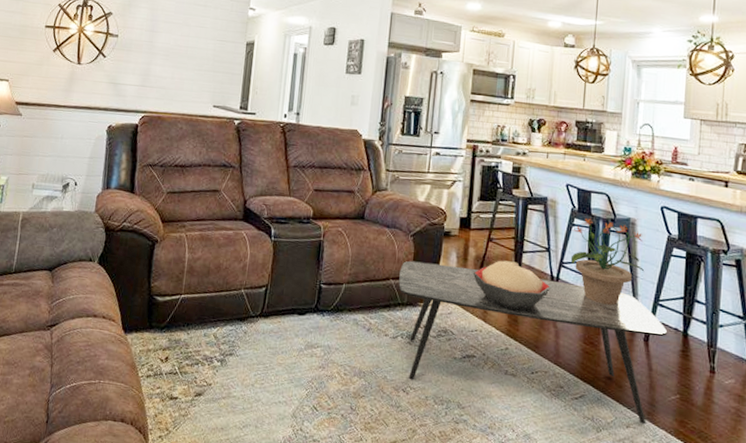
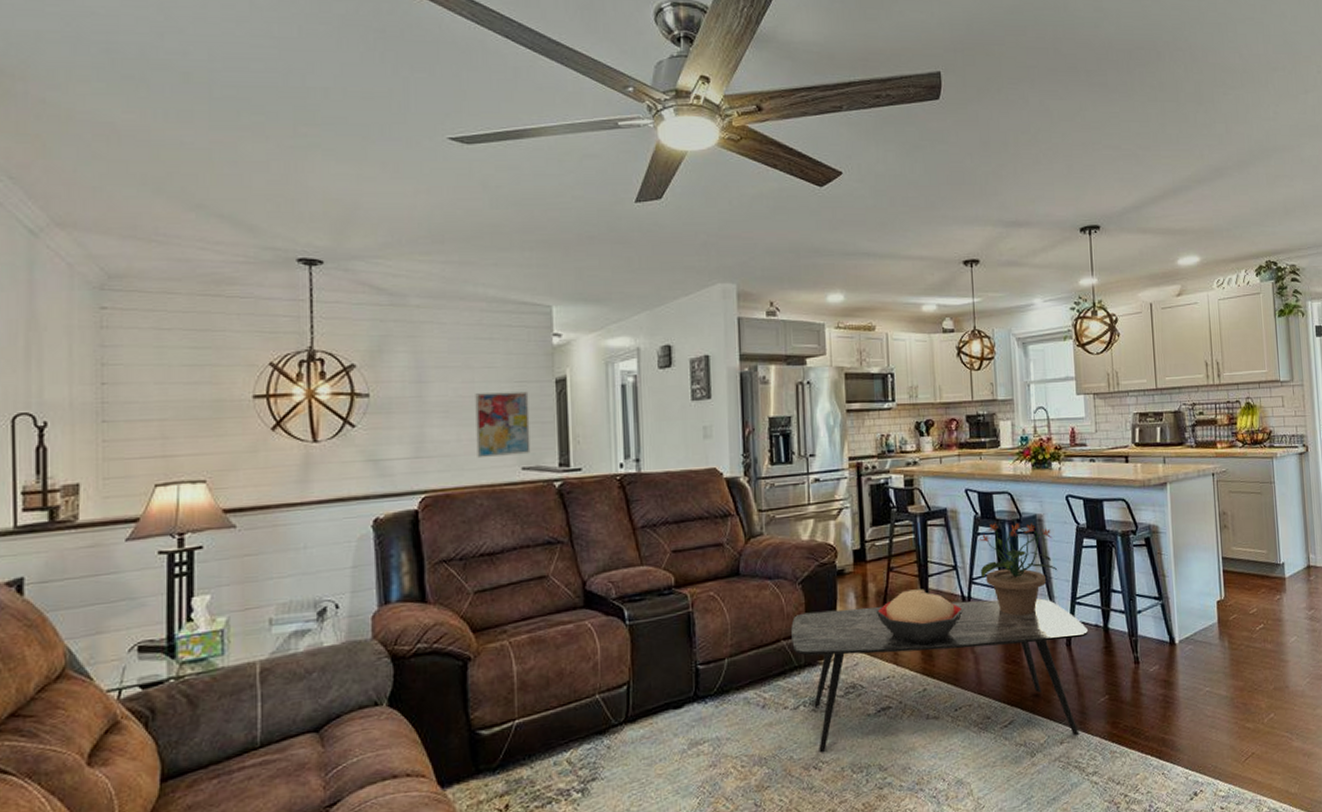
wall art: none [183,45,226,96] -> present [475,391,531,459]

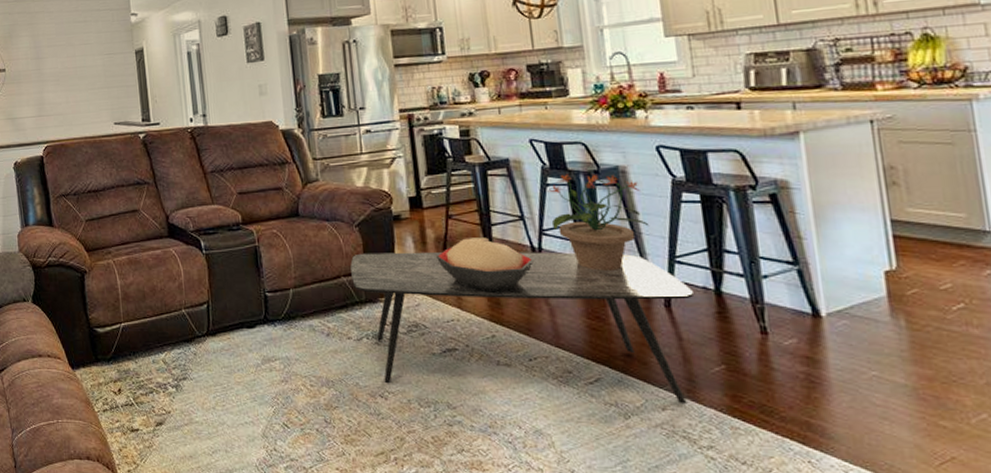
wall art: present [475,391,531,459] -> none [77,61,120,116]

